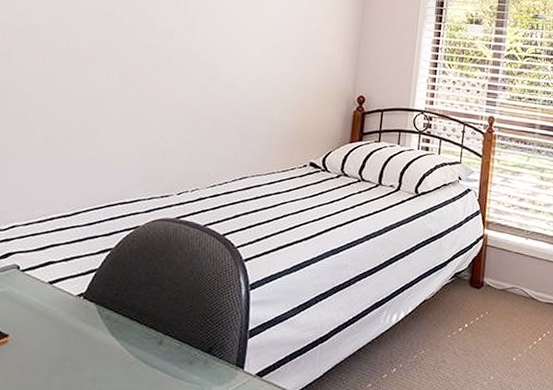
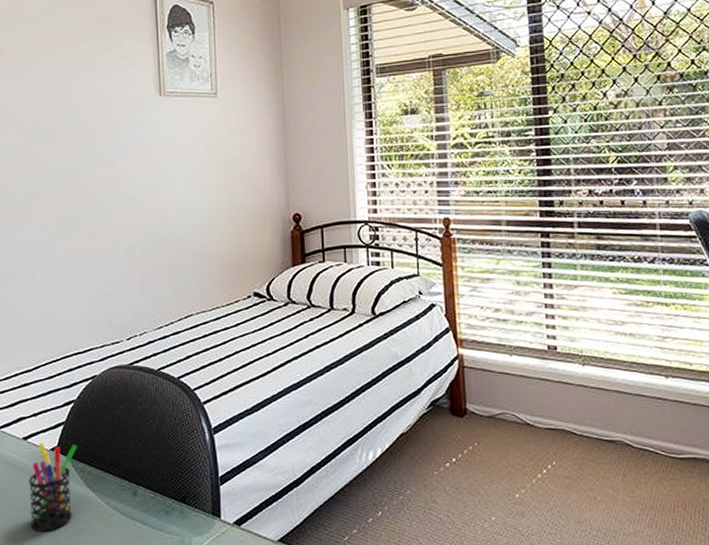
pen holder: none [41,288,107,377] -> present [29,442,77,531]

